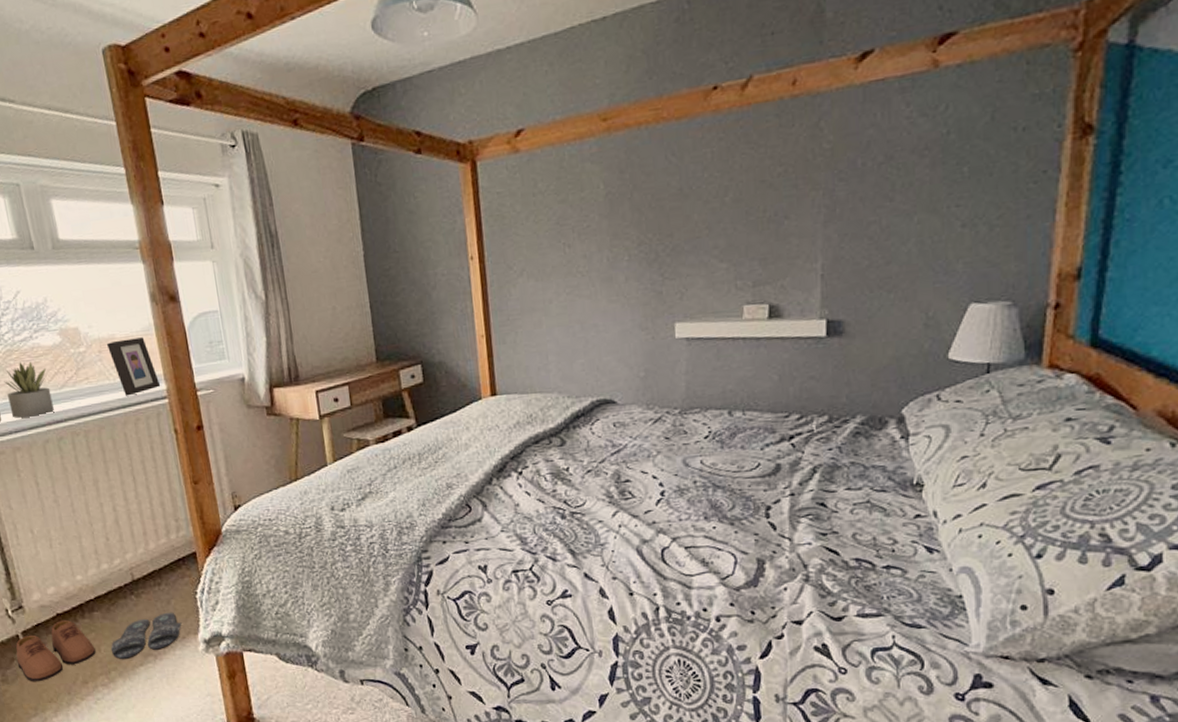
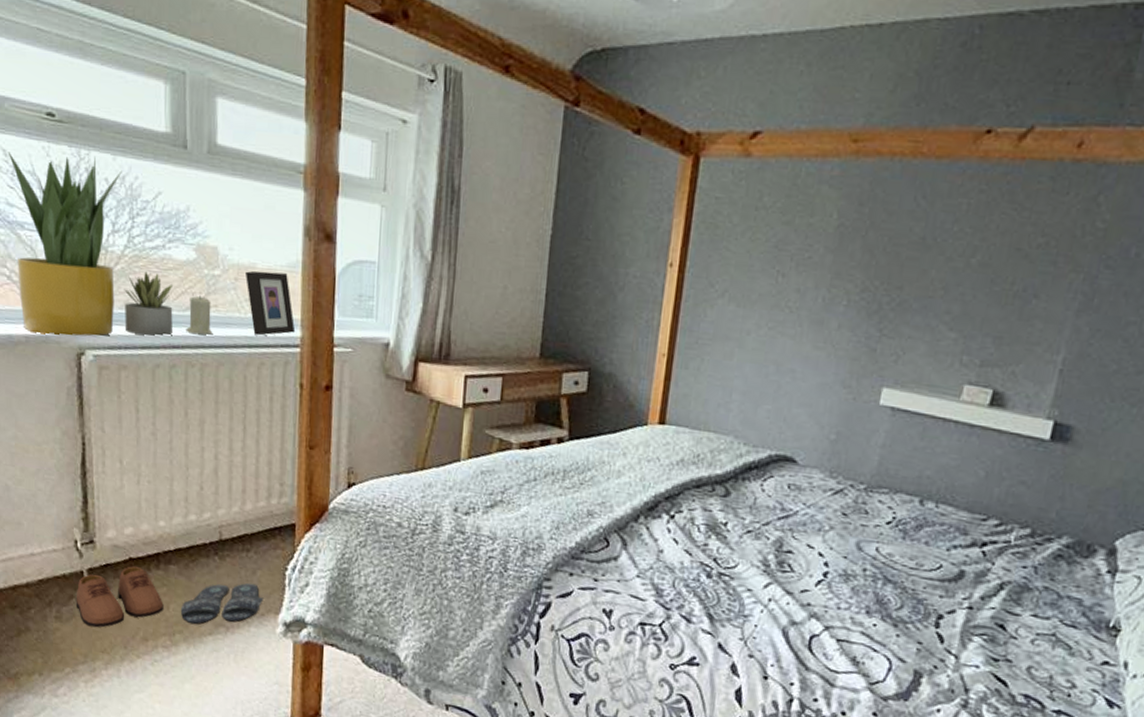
candle: none [63,372,90,408] -> present [186,295,213,336]

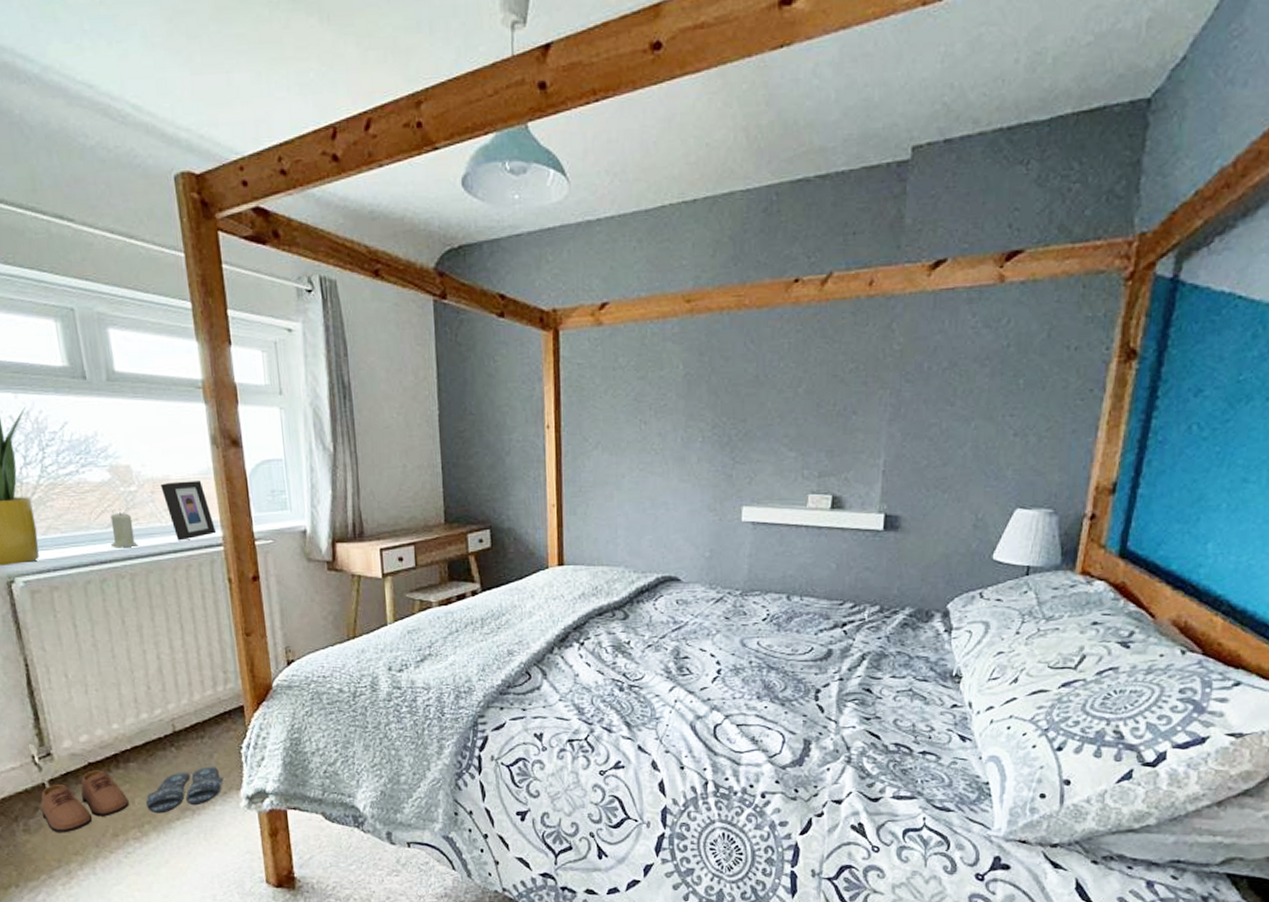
succulent plant: present [124,271,173,336] -> none [44,496,98,556]

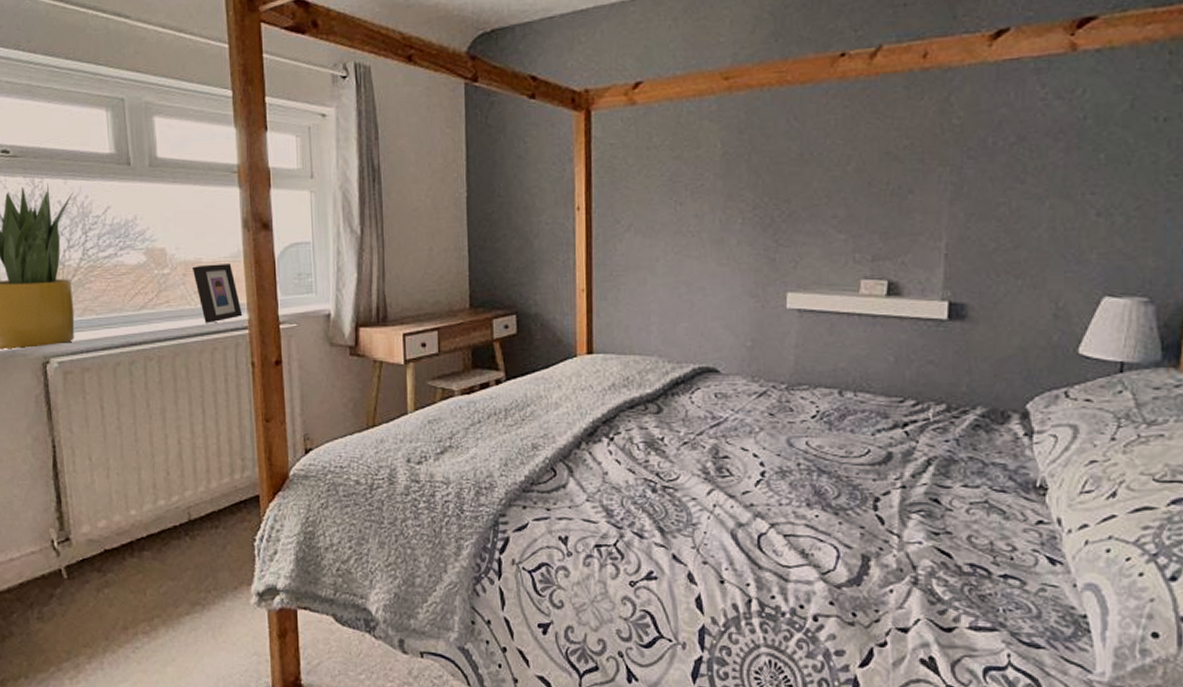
shoe: present [41,770,129,833] -> none [56,558,141,623]
candle: present [110,512,138,548] -> none [142,294,167,330]
slippers: present [145,766,224,812] -> none [157,558,236,606]

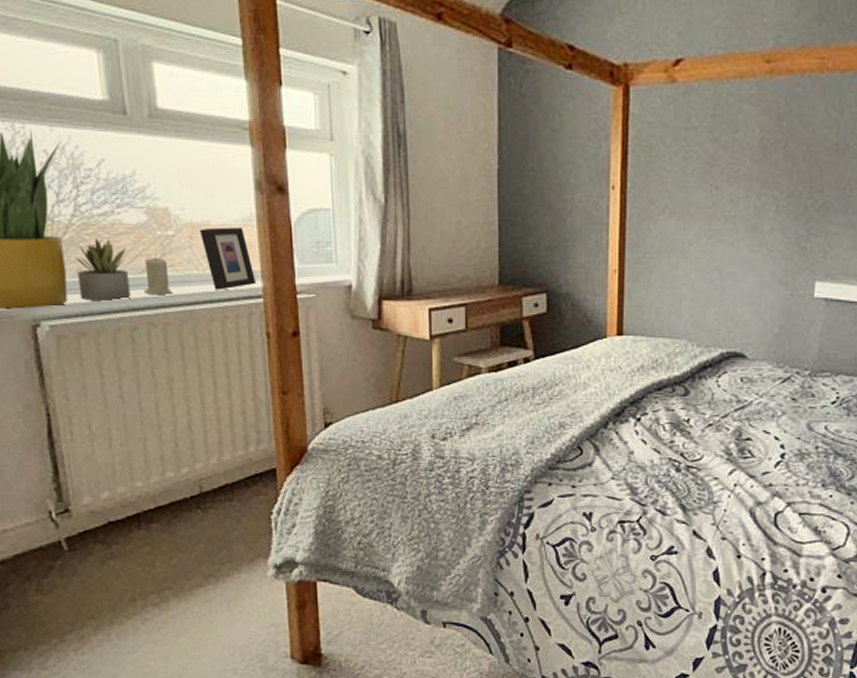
succulent plant: none [82,279,130,337] -> present [75,238,130,301]
candle: none [142,294,167,330] -> present [144,257,173,295]

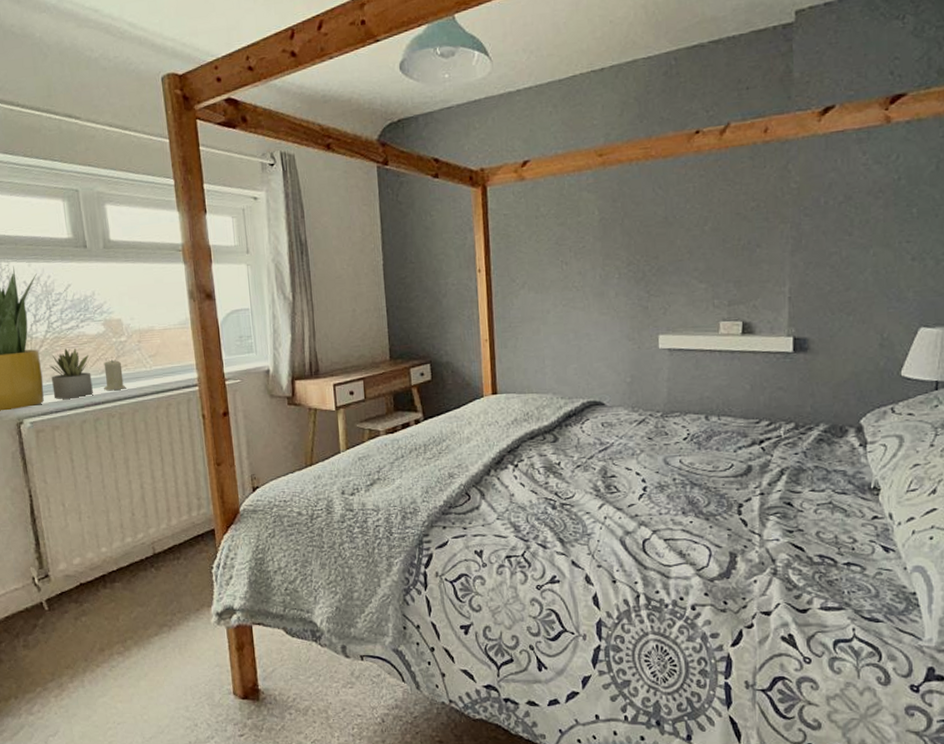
picture frame: present [199,227,257,290] -> none [145,330,193,383]

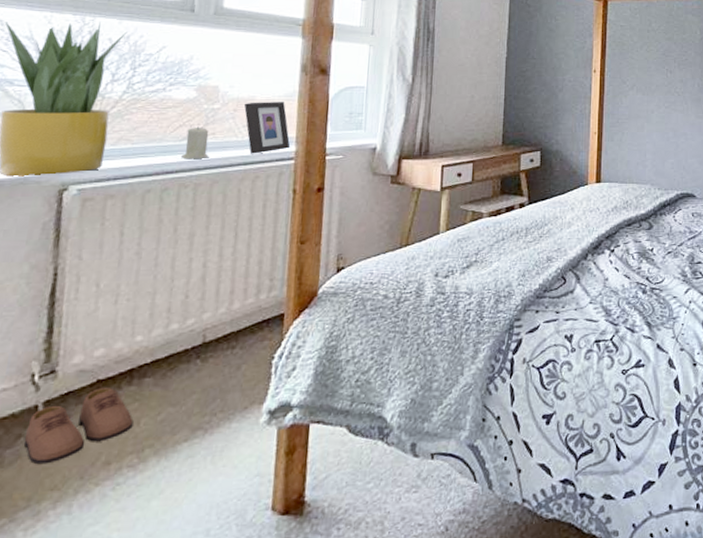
shoe: none [39,590,114,648] -> present [24,388,134,465]
succulent plant: present [49,348,93,399] -> none [115,111,170,165]
picture frame: none [145,330,193,383] -> present [243,102,291,154]

